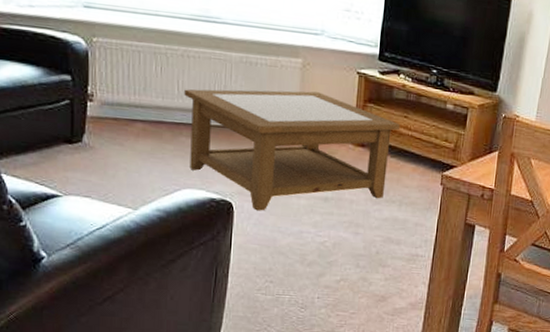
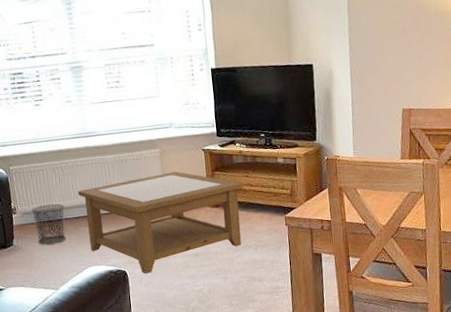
waste bin: none [116,97,162,152] -> present [32,203,66,246]

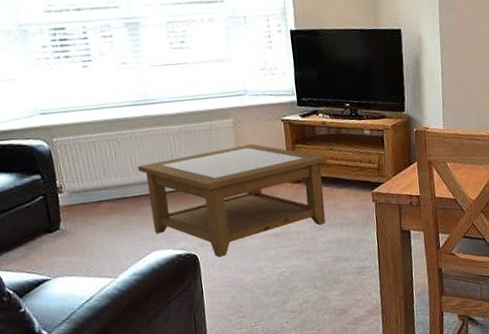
waste bin: present [32,203,66,246] -> none [82,180,125,229]

